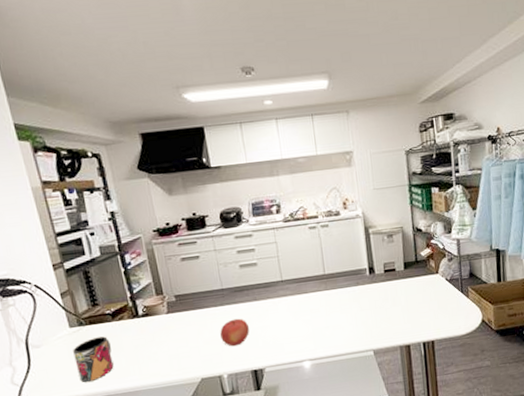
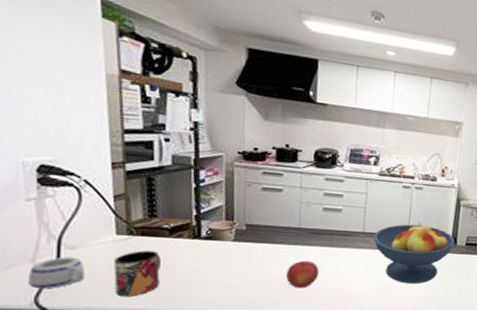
mug: none [9,354,53,388] -> present [29,257,84,289]
fruit bowl: none [292,259,373,323] -> present [373,222,455,284]

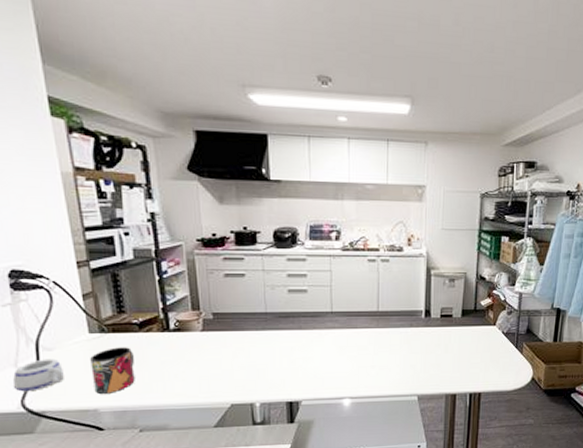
fruit: present [286,260,320,289] -> none [258,346,291,375]
fruit bowl: present [373,222,455,284] -> none [342,297,429,363]

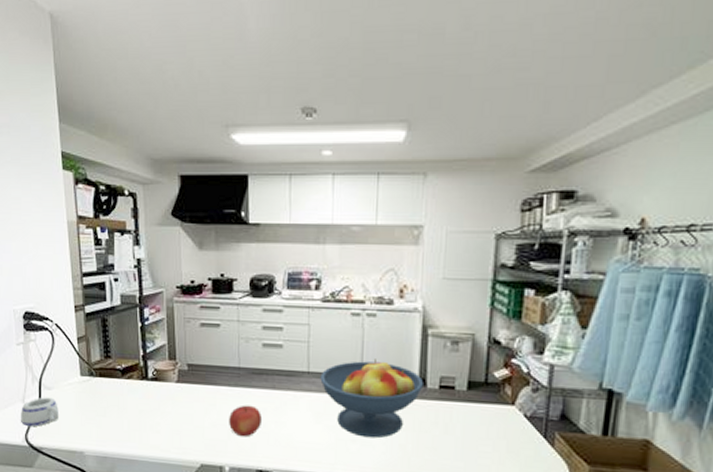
mug: present [90,347,135,394] -> none [80,392,116,438]
fruit: none [258,346,291,375] -> present [229,405,263,437]
fruit bowl: none [342,297,429,363] -> present [320,359,424,439]

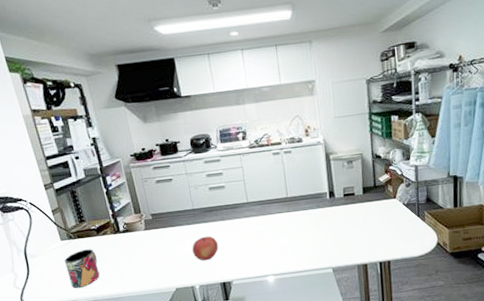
mug: present [21,397,59,427] -> none [12,263,48,291]
mug: none [80,392,116,438] -> present [64,249,100,288]
fruit bowl: present [320,359,424,439] -> none [257,184,333,242]

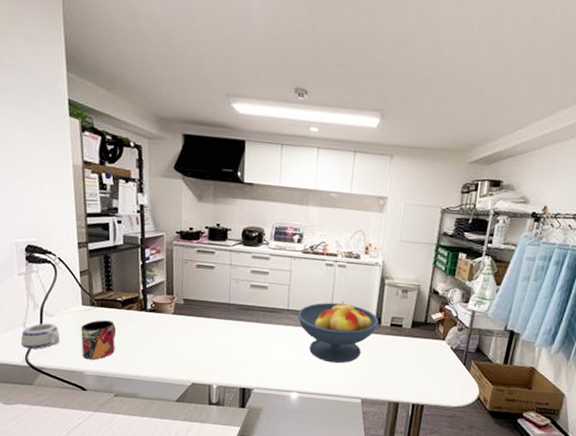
mug: none [12,263,48,291] -> present [22,323,60,350]
fruit: present [192,236,219,261] -> none [218,334,248,361]
fruit bowl: none [257,184,333,242] -> present [297,301,380,364]

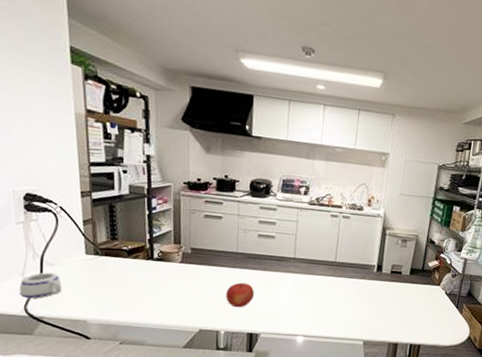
mug: present [81,320,116,360] -> none [84,269,121,308]
fruit: none [218,334,248,361] -> present [226,282,255,308]
fruit bowl: present [297,301,380,364] -> none [303,250,381,309]

